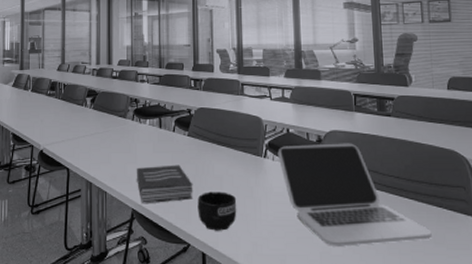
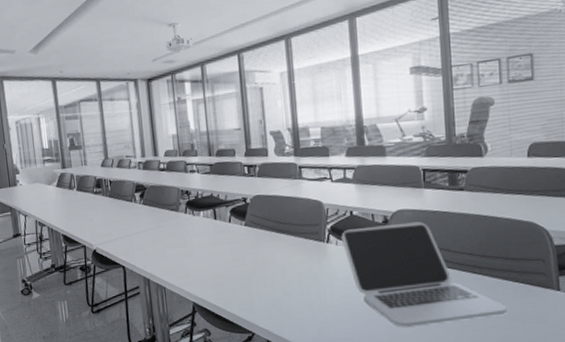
book: present [136,165,193,204] -> none [193,255,255,297]
mug: present [197,192,237,231] -> none [259,280,301,319]

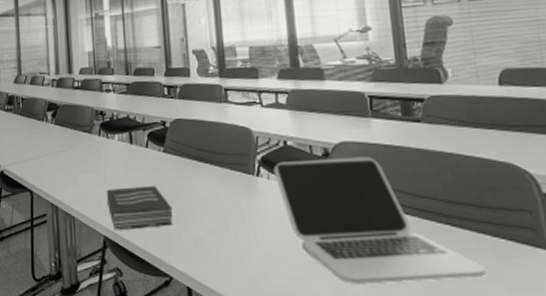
book: none [193,255,255,297] -> present [106,185,173,231]

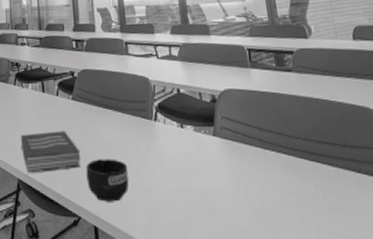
mug: none [178,216,227,263] -> present [86,159,129,202]
laptop: present [273,156,486,284] -> none [169,102,353,219]

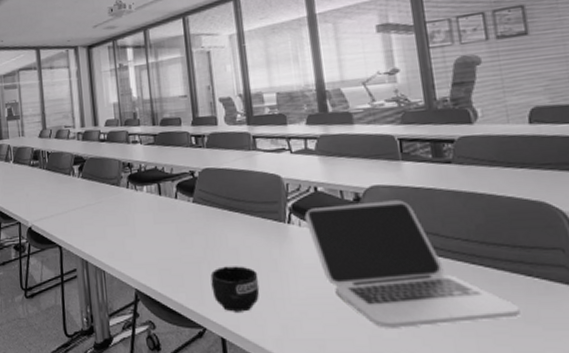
book: present [20,130,81,174] -> none [136,236,205,284]
laptop: none [169,102,353,219] -> present [304,200,521,328]

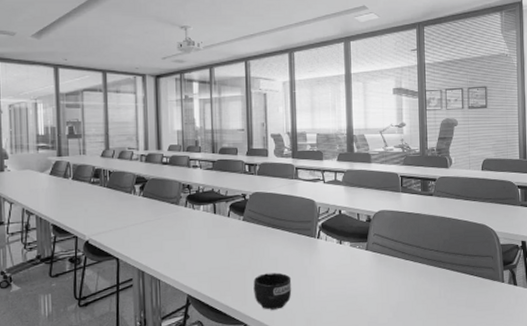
laptop: present [304,200,521,328] -> none [330,221,464,316]

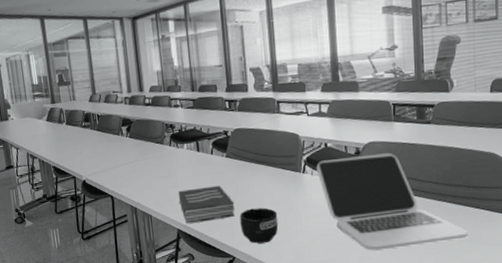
book: none [190,249,249,290] -> present [178,185,235,224]
laptop: none [330,221,464,316] -> present [316,153,468,251]

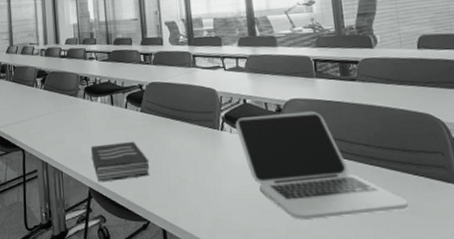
mug: present [239,207,279,244] -> none [154,167,196,207]

